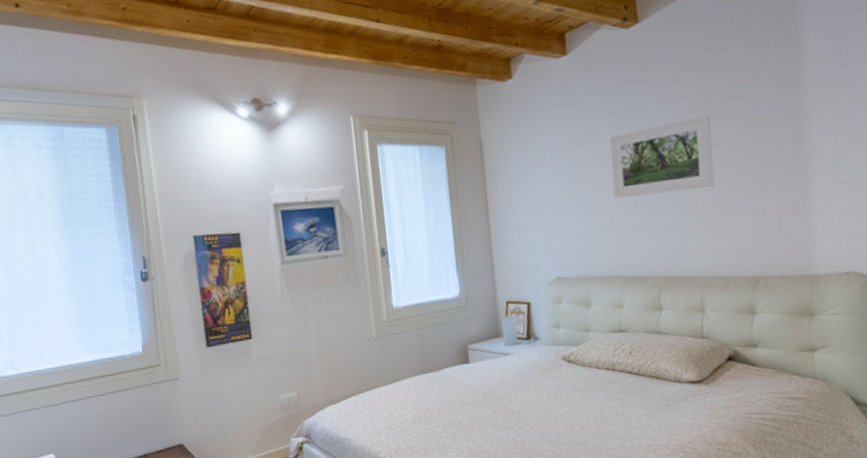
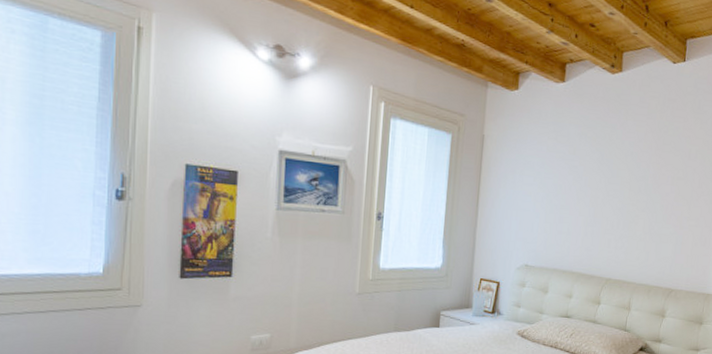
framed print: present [609,114,715,199] -> none [581,156,659,213]

